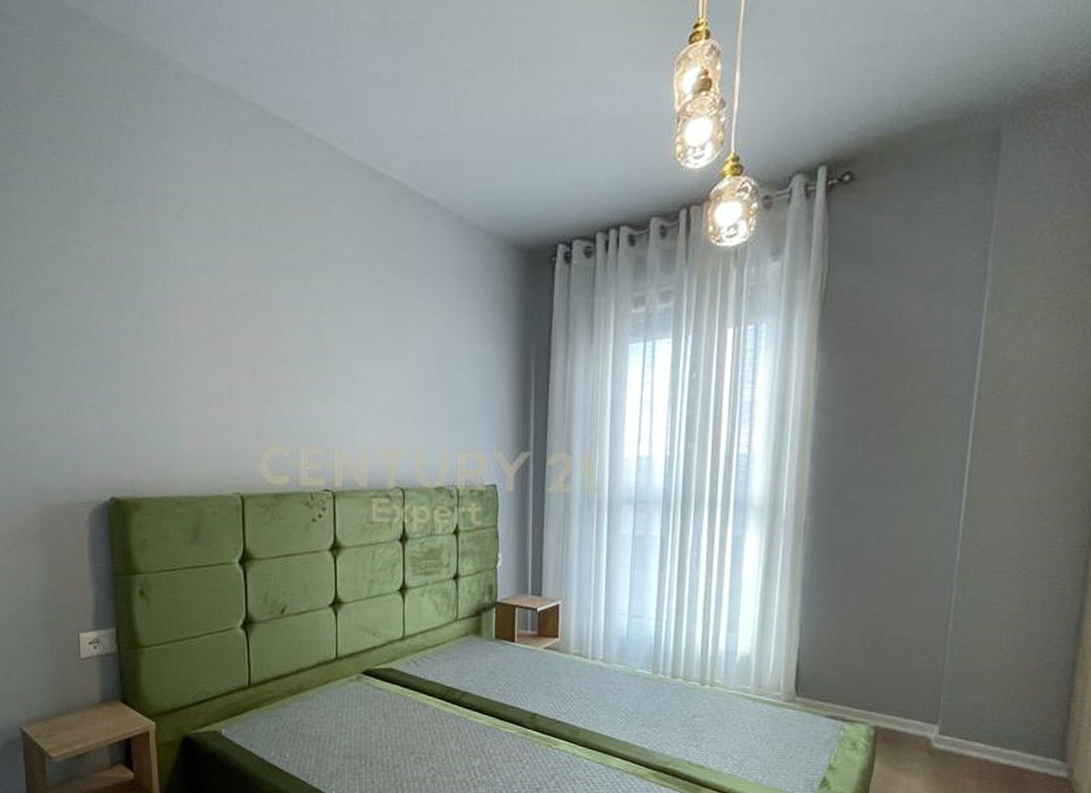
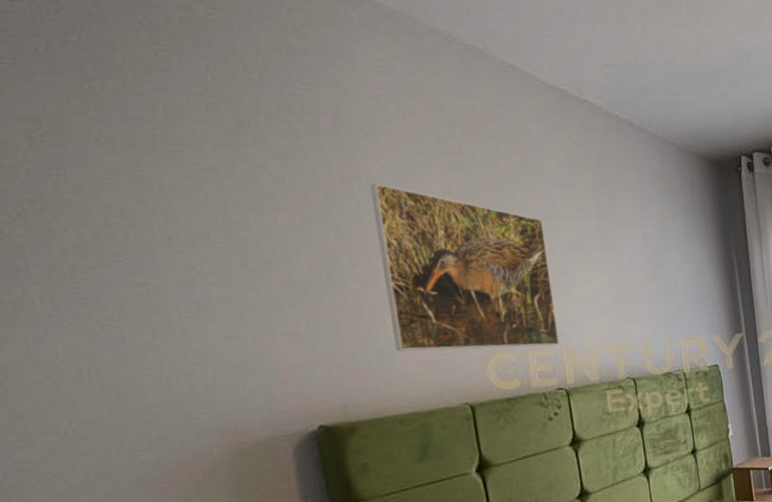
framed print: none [175,264,333,445] -> present [370,182,559,352]

